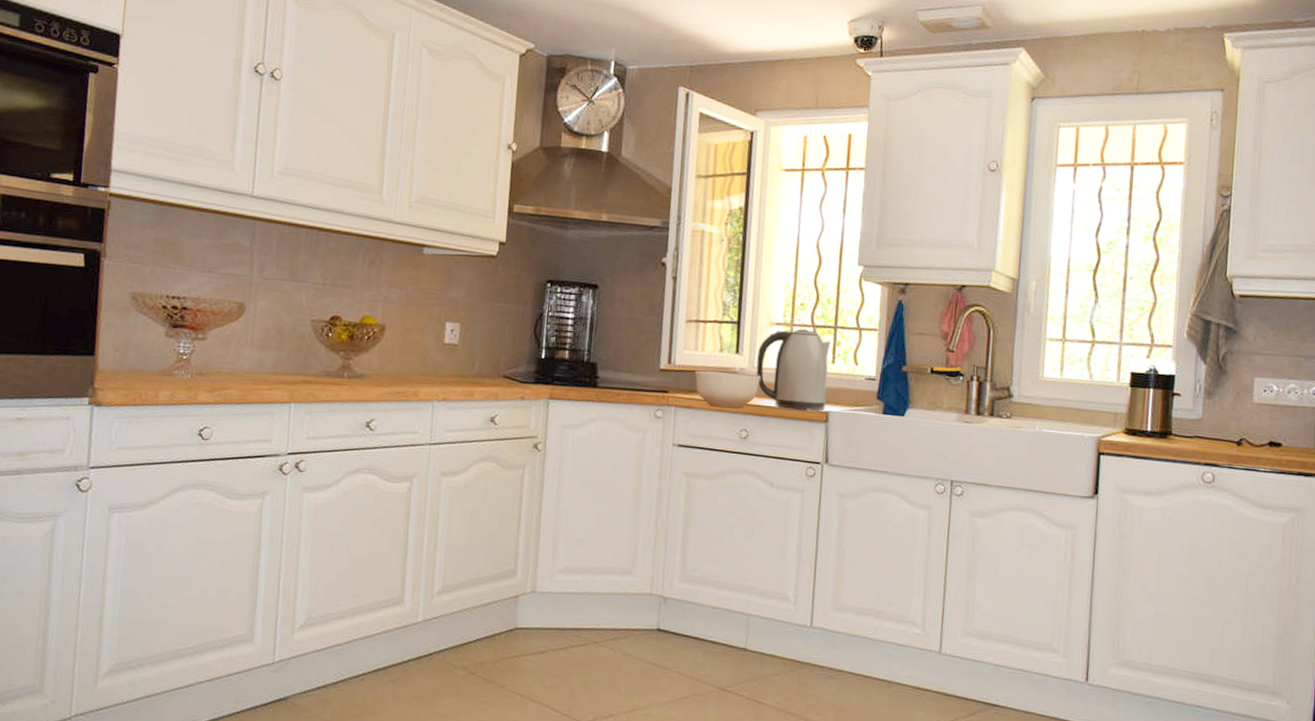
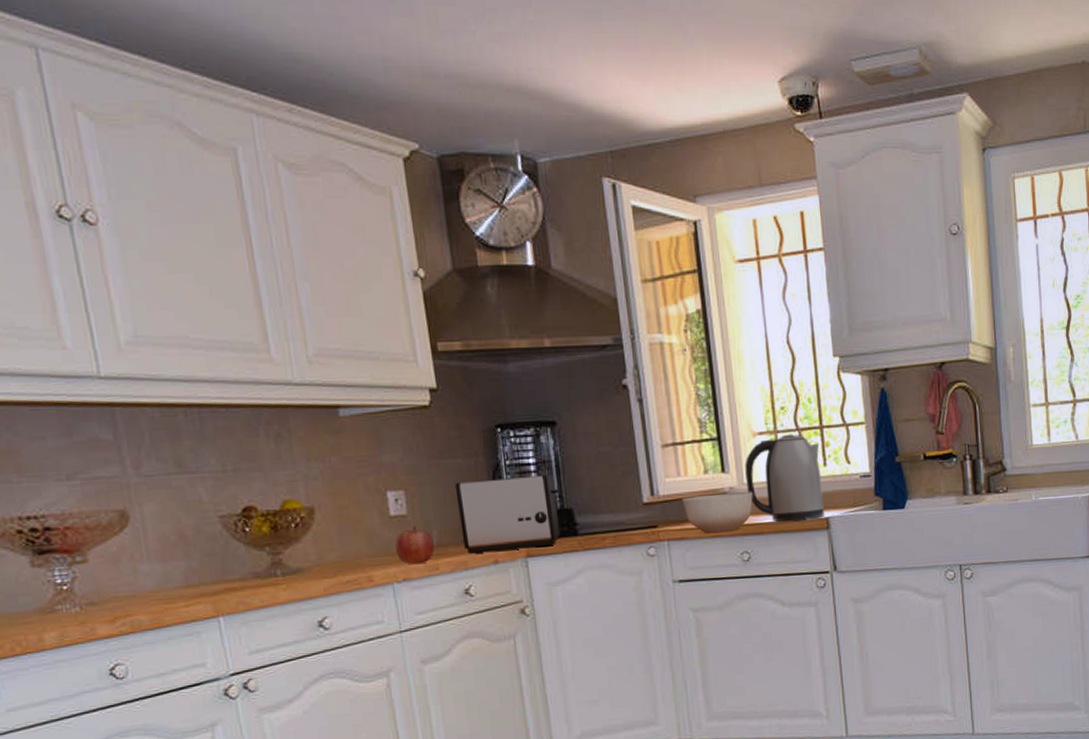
fruit: none [441,355,475,389] -> present [394,526,434,565]
toaster: none [498,324,589,393] -> present [454,474,561,555]

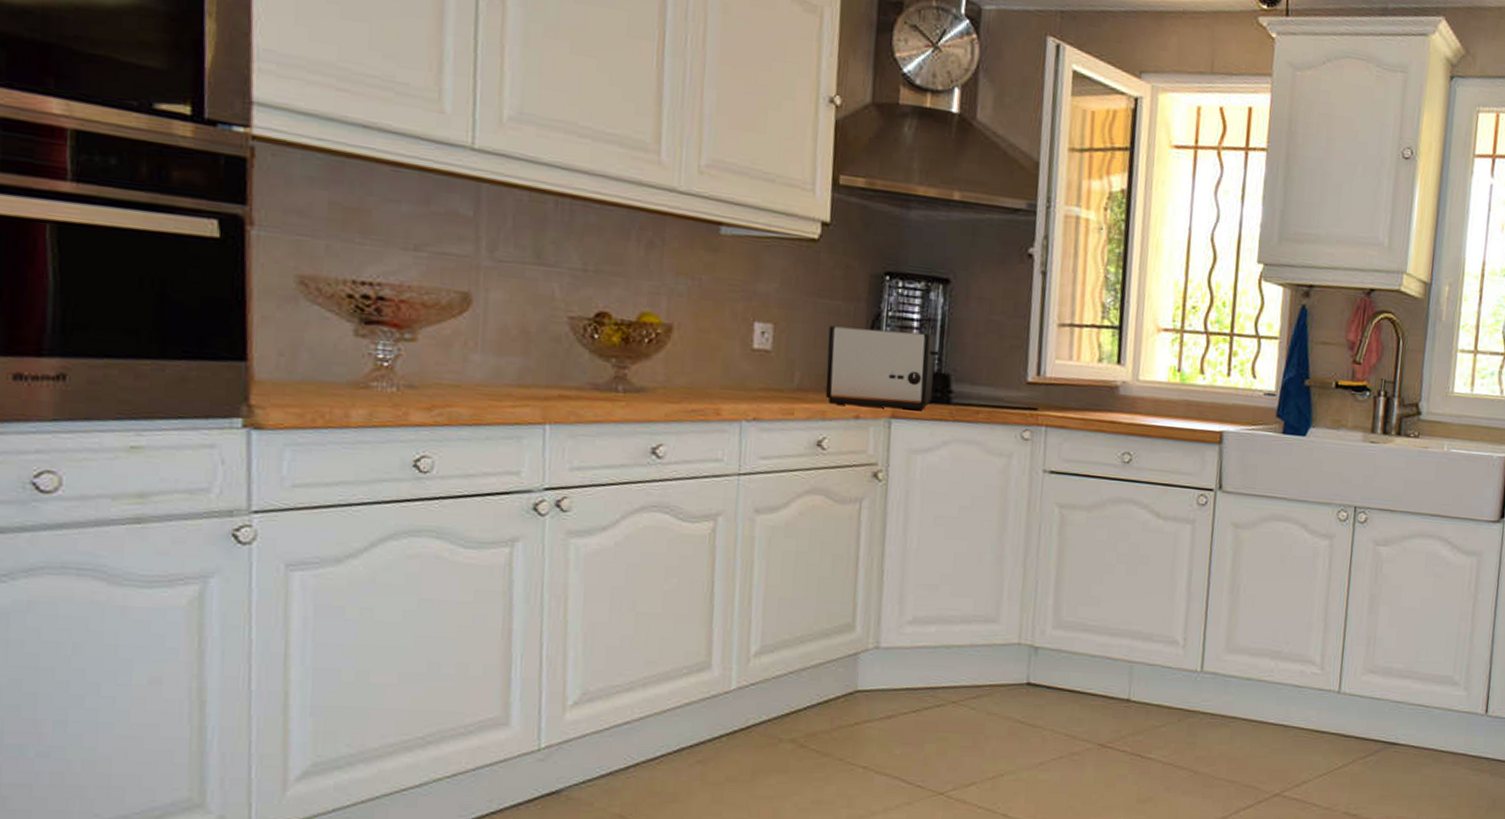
fruit: present [394,526,434,565] -> none [750,363,794,406]
bowl: present [682,492,753,534] -> none [1069,383,1146,430]
kettle: present [745,434,825,522] -> none [1140,335,1227,430]

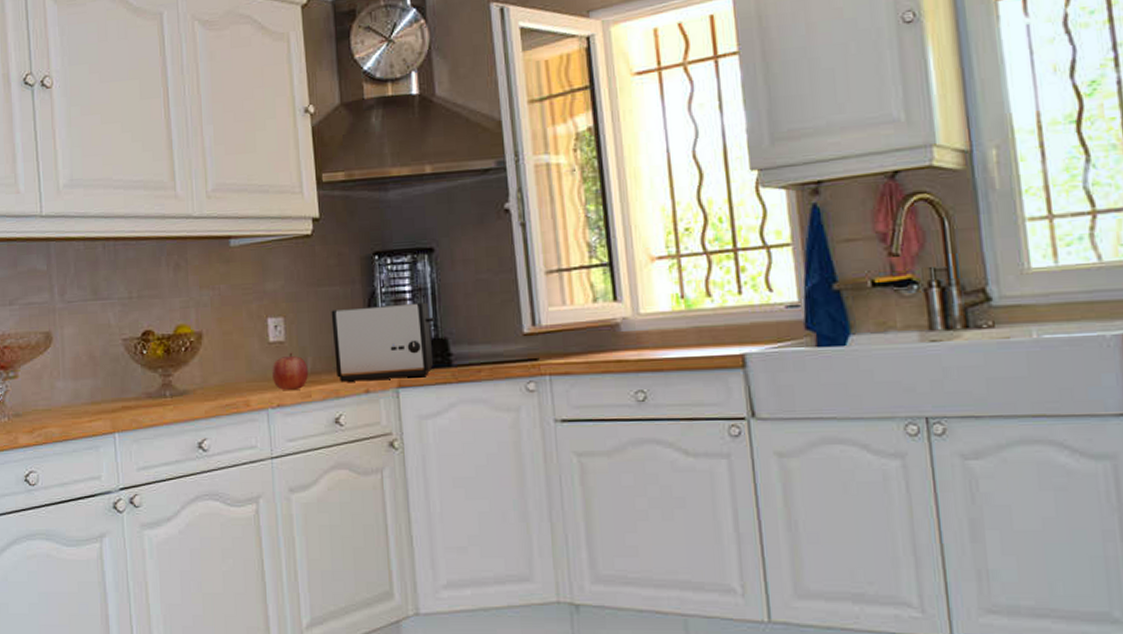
fruit: none [750,363,794,406] -> present [271,352,308,391]

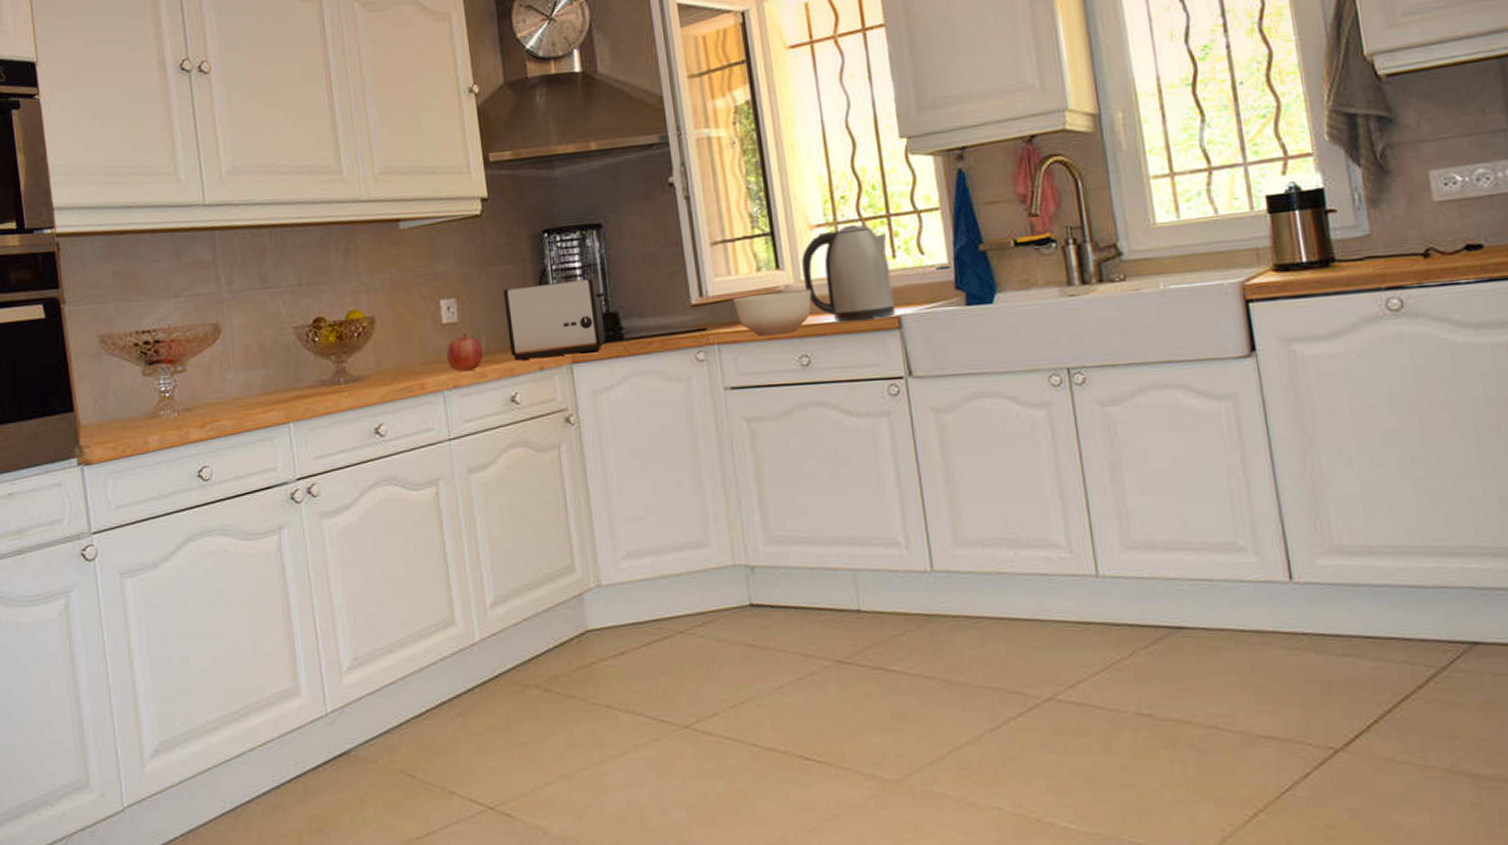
bowl: none [567,323,650,369] -> present [732,289,812,337]
kettle: none [641,258,740,357] -> present [801,224,896,322]

